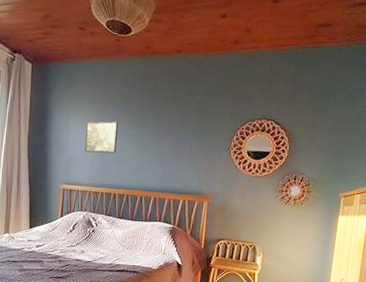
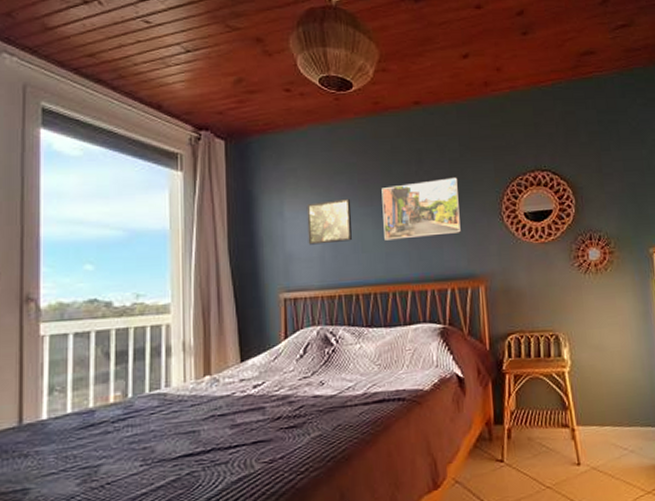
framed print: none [139,115,202,160] -> present [381,177,461,241]

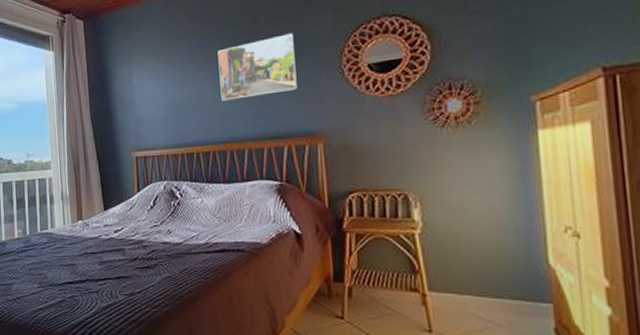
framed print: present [306,198,352,245] -> none [151,63,192,109]

